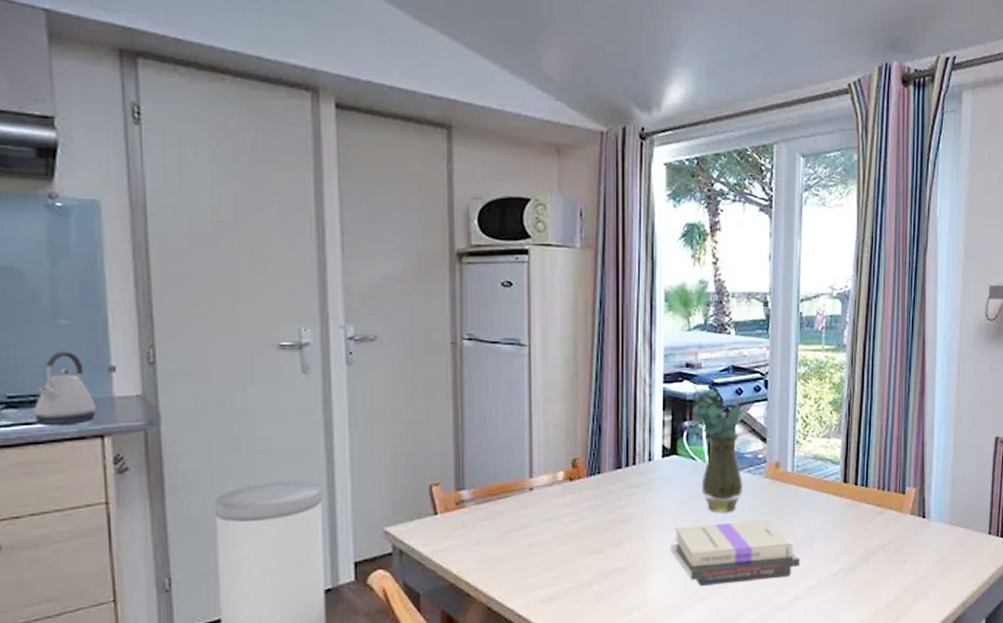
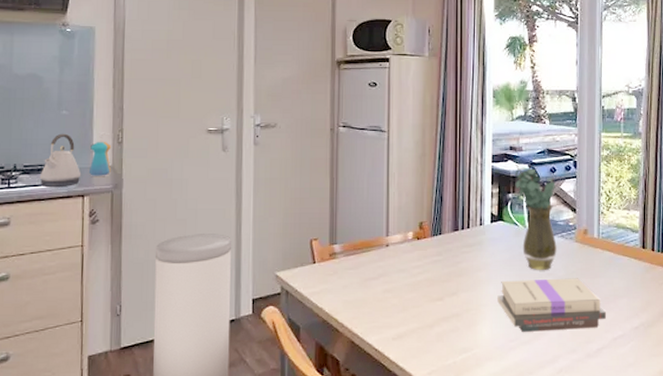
soap dispenser: none [107,347,141,409] -> present [88,131,112,176]

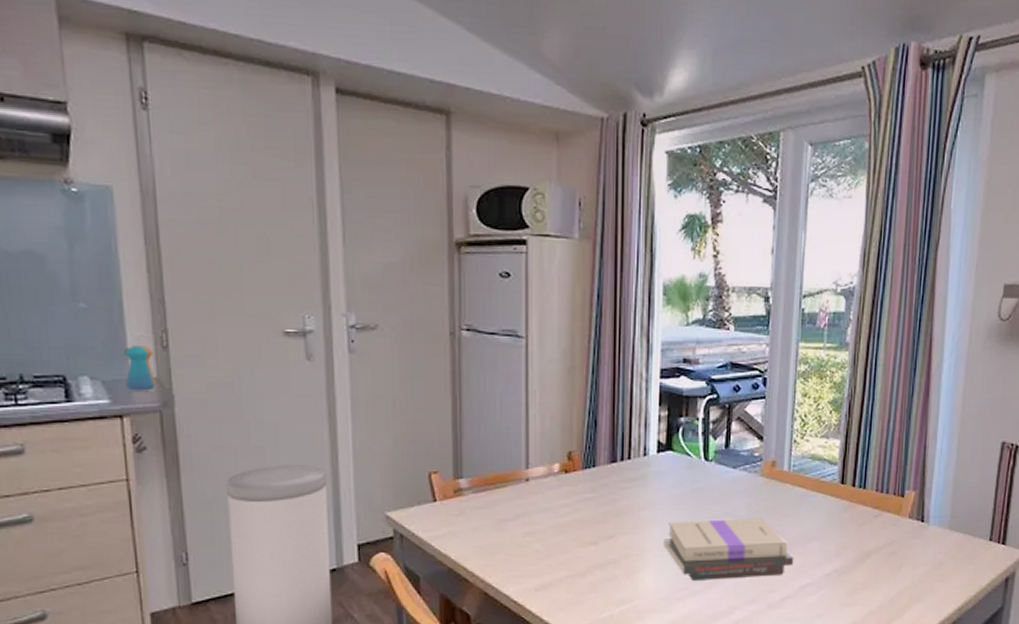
kettle: present [39,133,82,188] -> none [57,333,116,406]
vase: present [515,165,557,270] -> none [689,381,739,509]

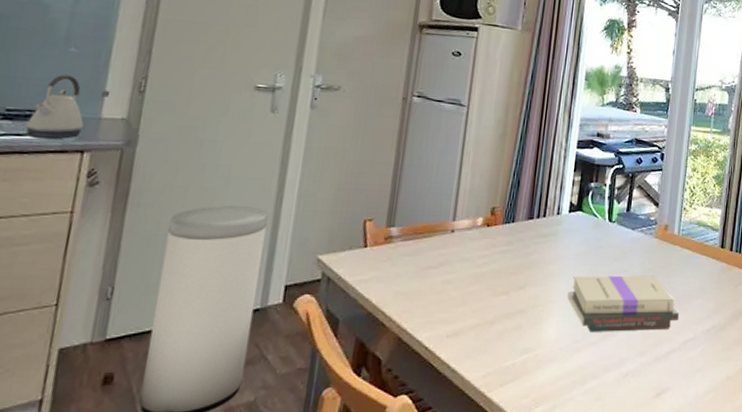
kettle: none [57,333,116,406] -> present [25,74,85,140]
soap dispenser: present [124,331,156,391] -> none [94,76,131,130]

